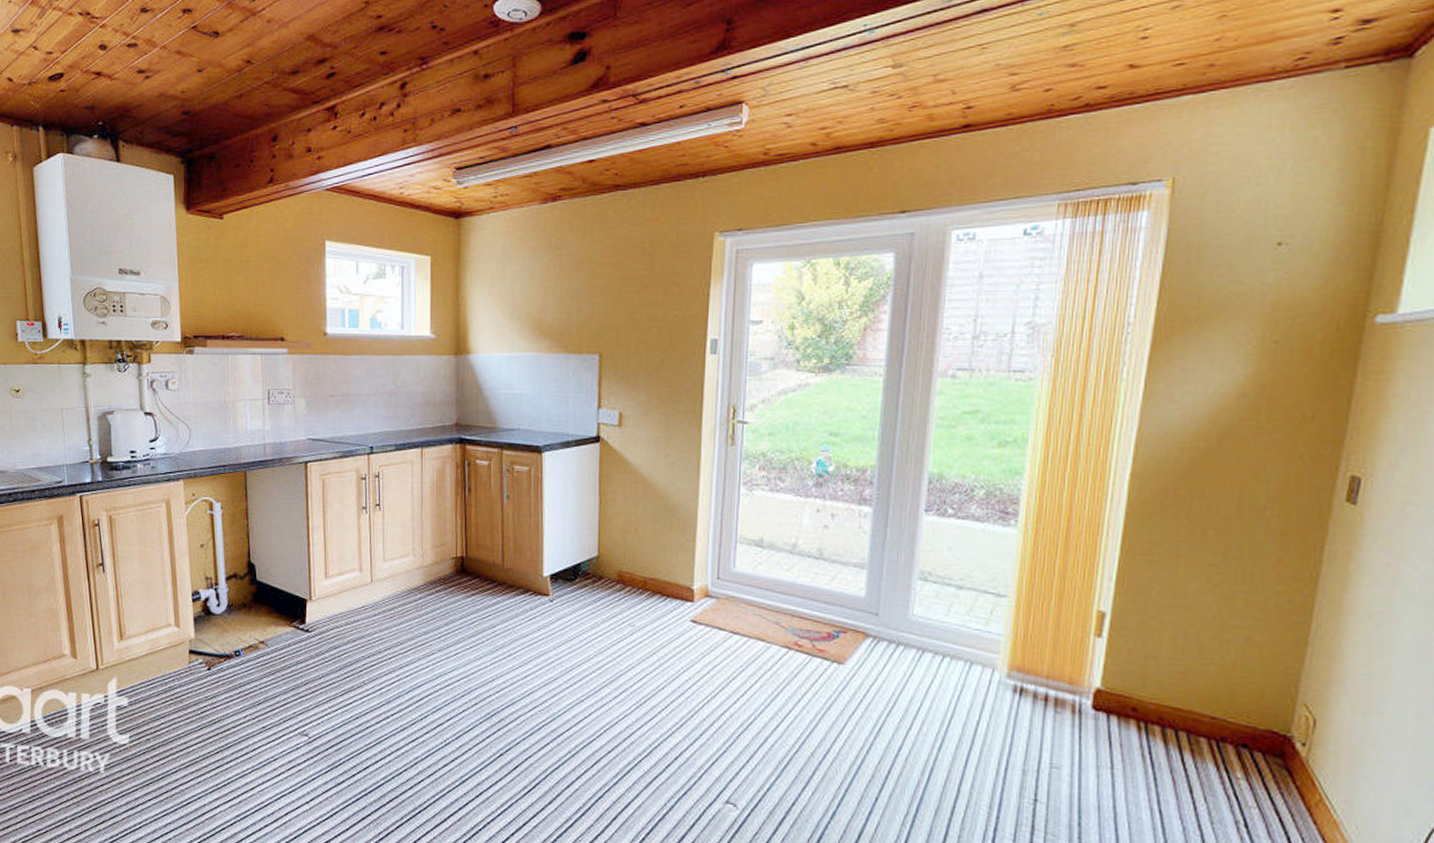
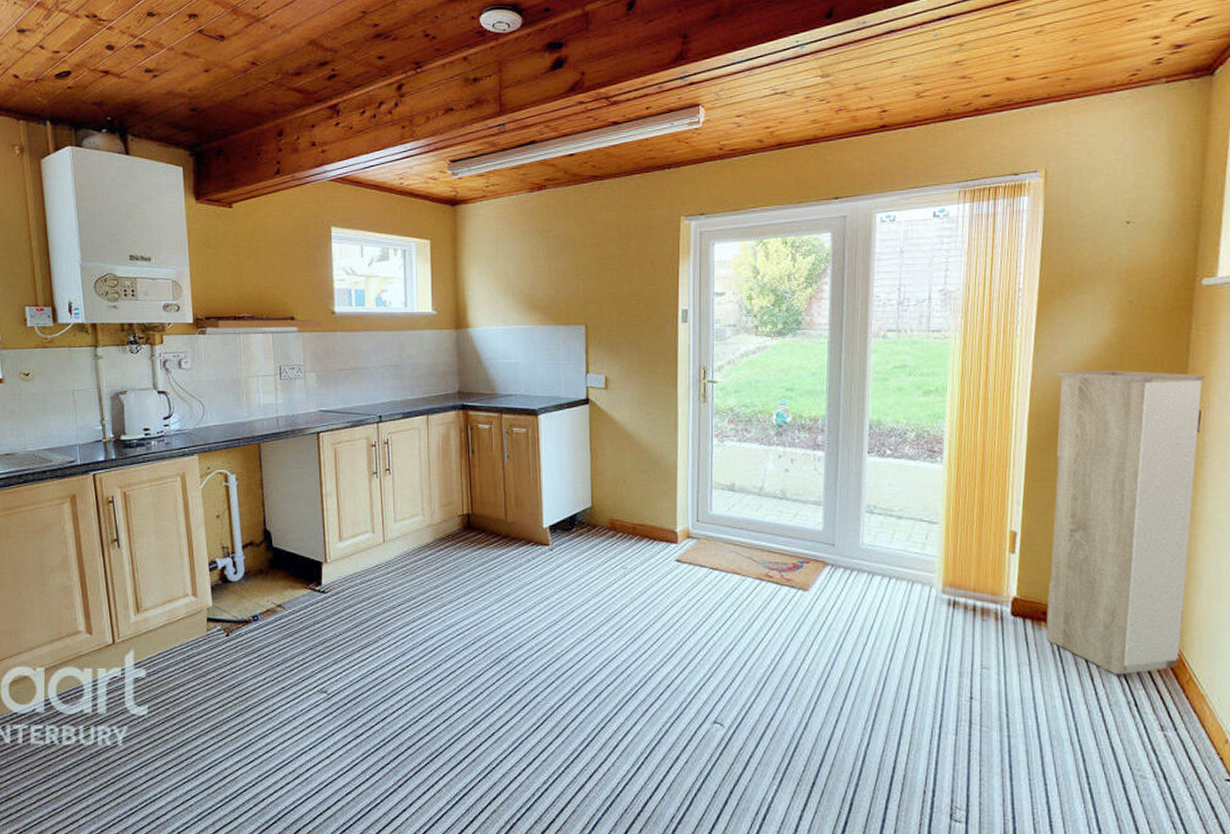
storage cabinet: none [1135,424,1371,789] -> present [1046,370,1206,675]

